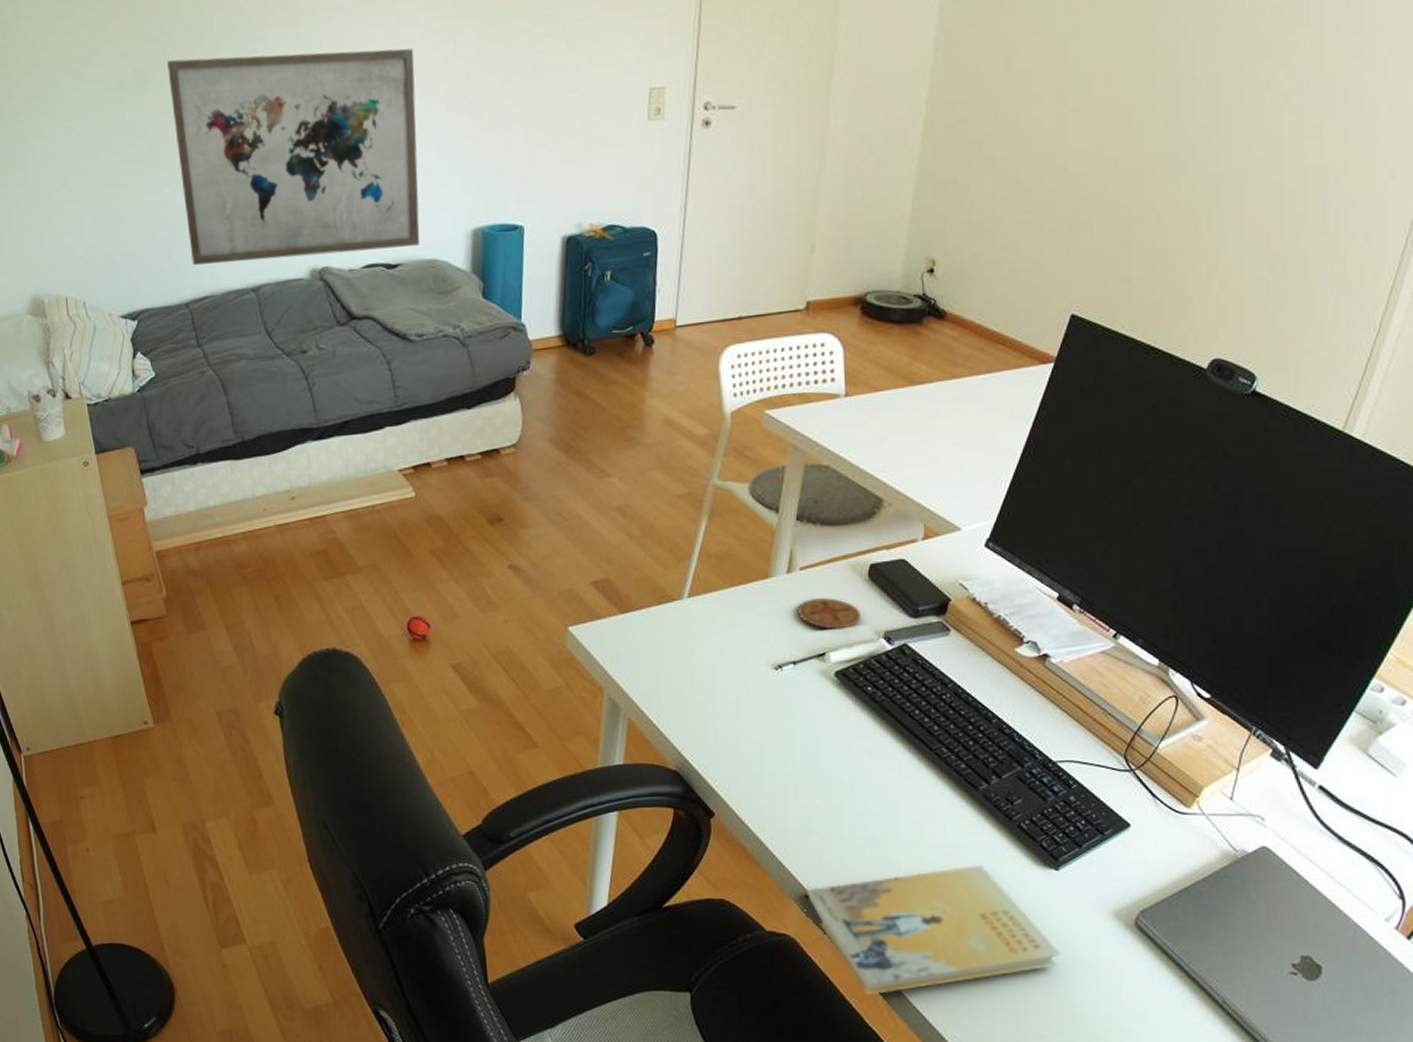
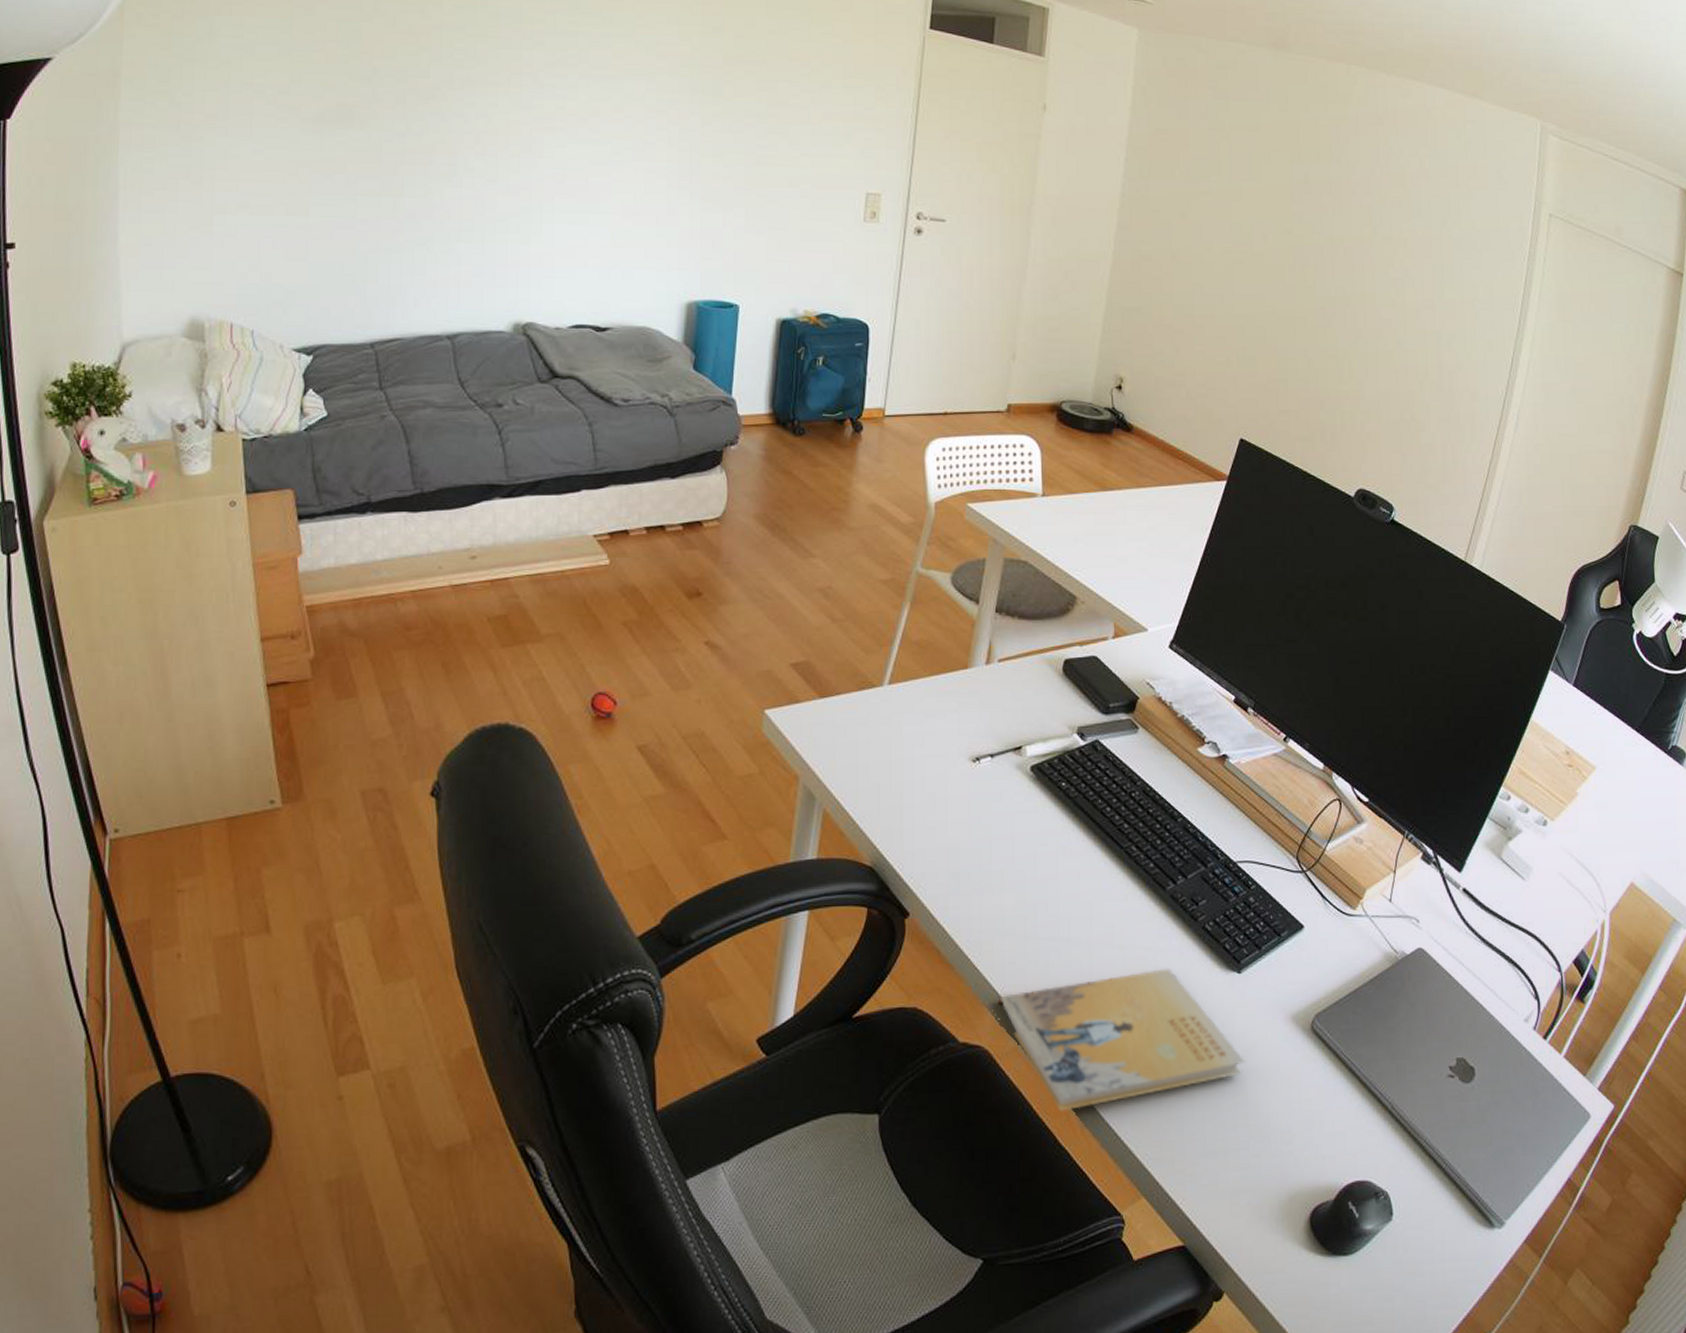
wall art: present [167,48,420,265] -> none [375,100,638,312]
coaster: present [798,597,862,630] -> none [996,690,1057,723]

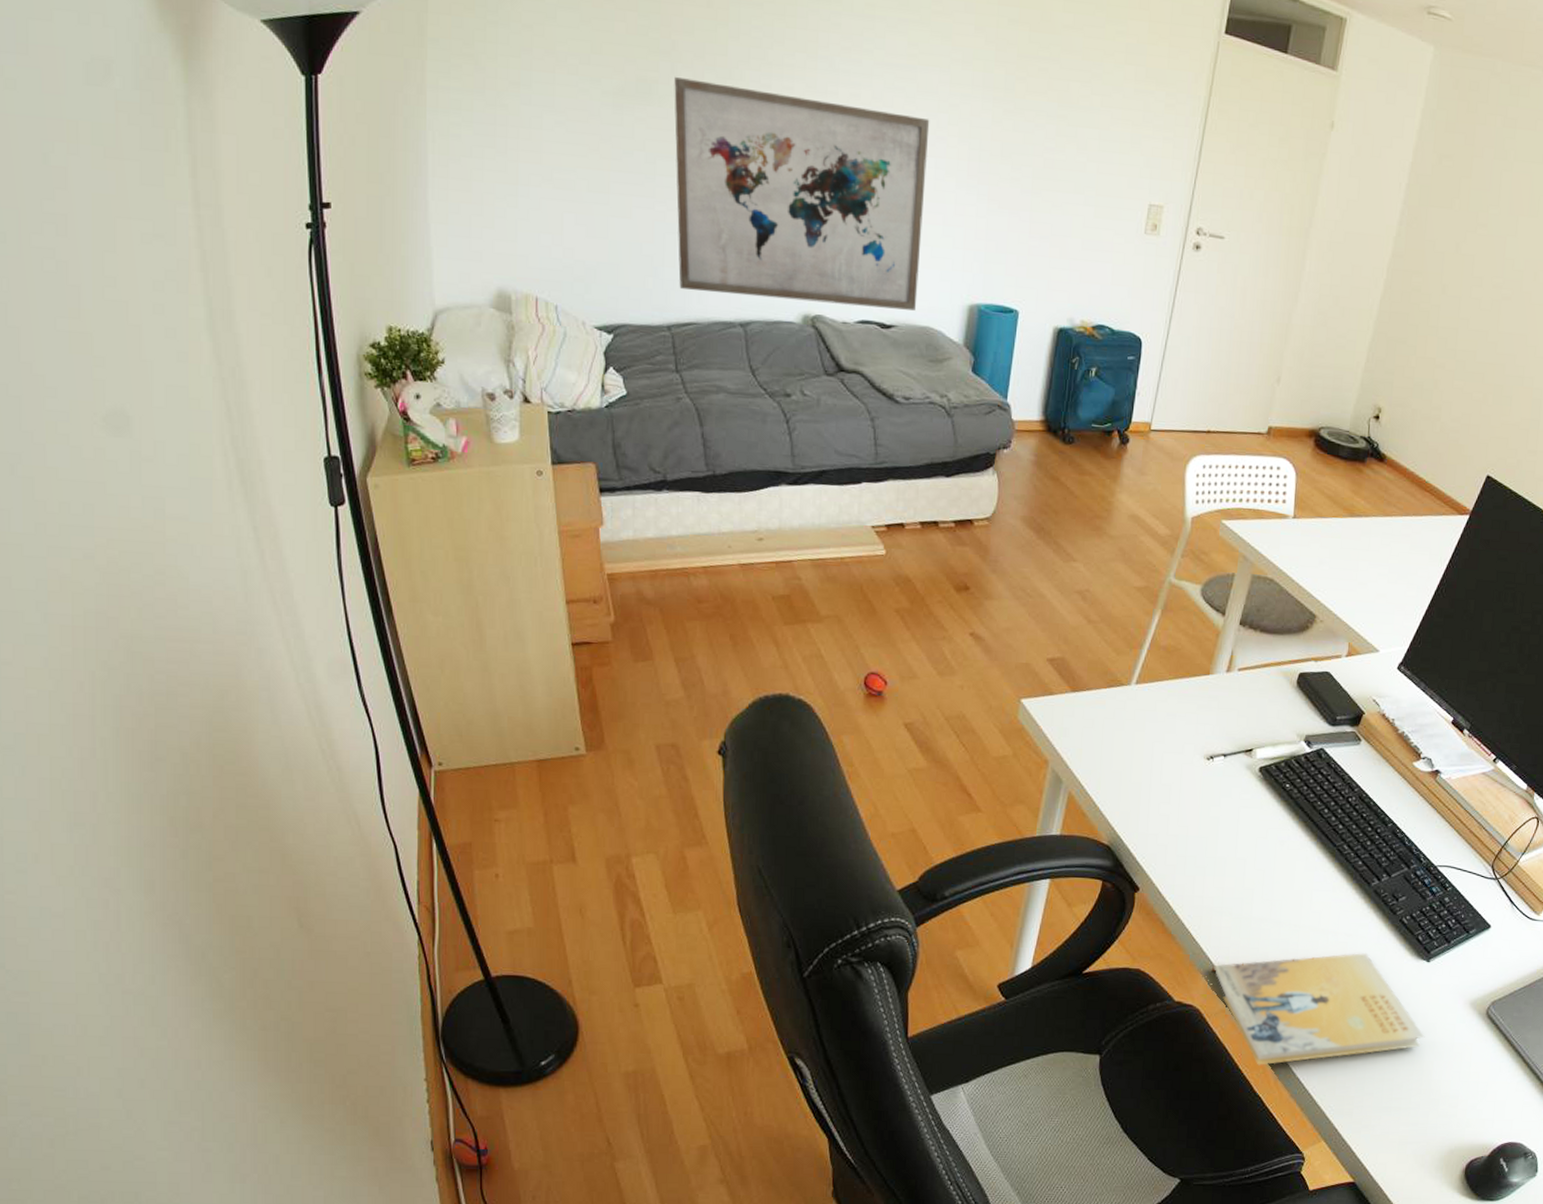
wall art: none [375,100,638,312] -> present [674,76,930,311]

